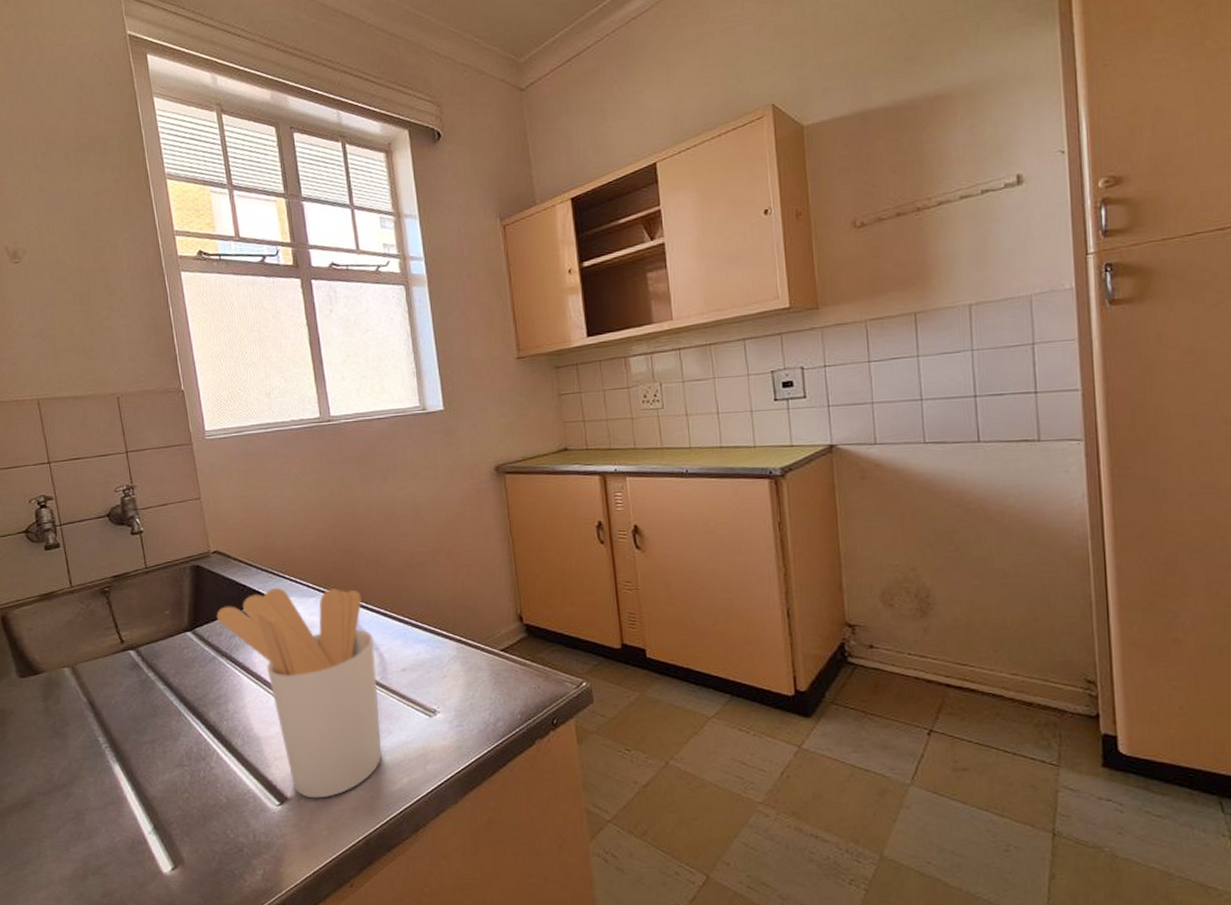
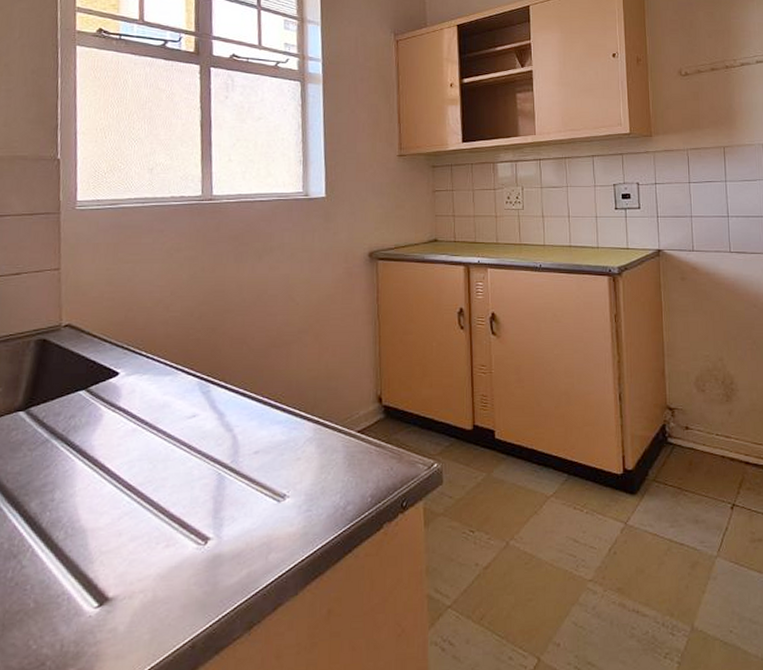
utensil holder: present [216,588,381,799] -> none [57,365,229,598]

